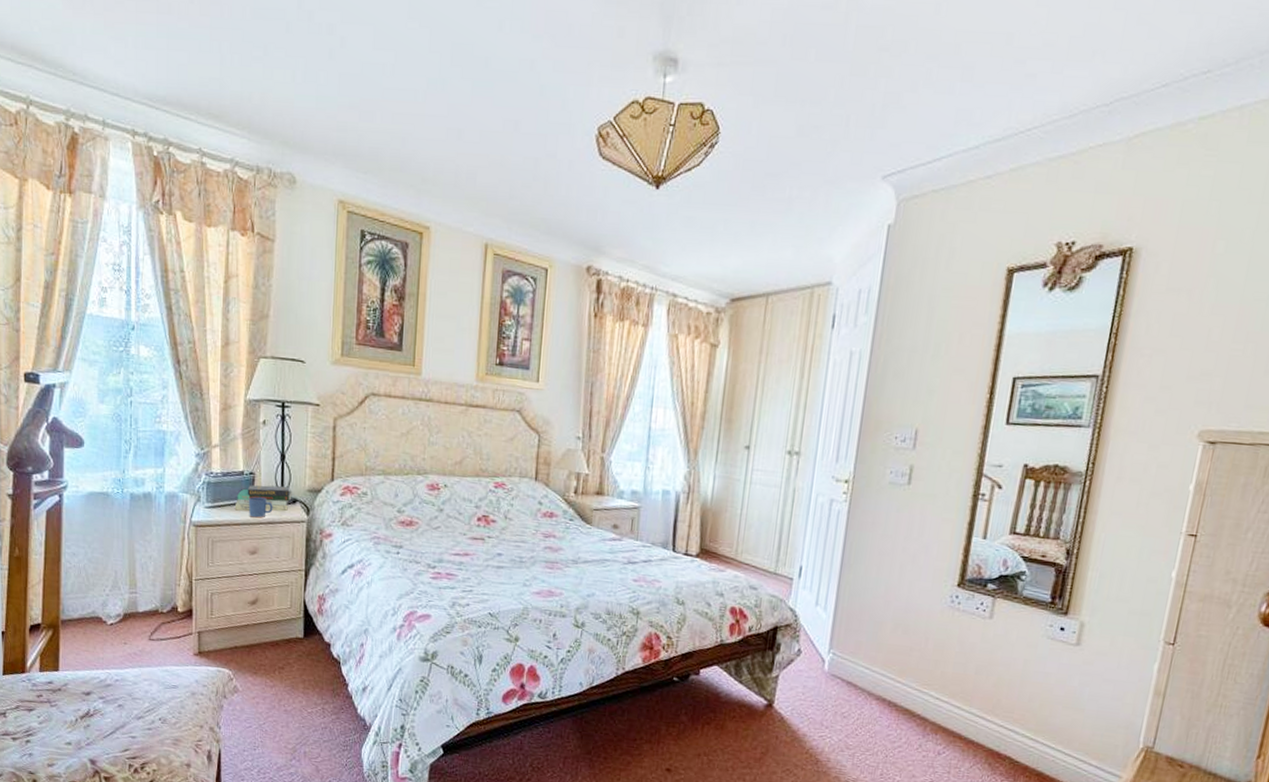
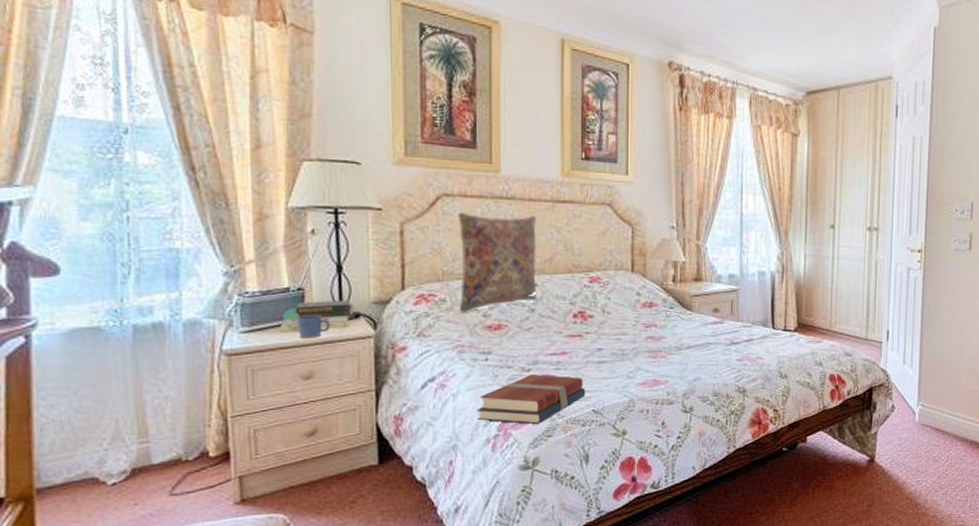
pillow: none [378,412,450,506] -> present [458,212,537,312]
books: none [386,571,484,620] -> present [476,374,586,424]

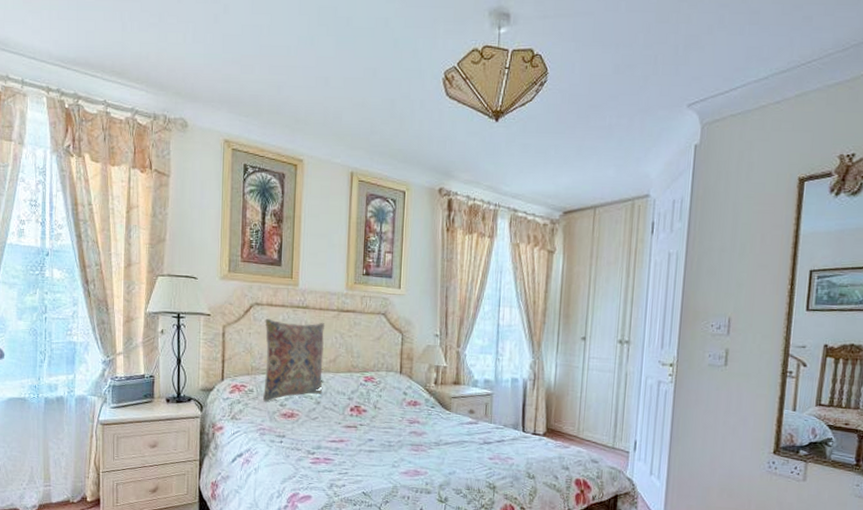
books: present [281,300,354,333] -> none [138,386,187,410]
mug: present [297,314,330,340] -> none [149,396,171,416]
books: present [476,374,586,424] -> none [271,457,358,500]

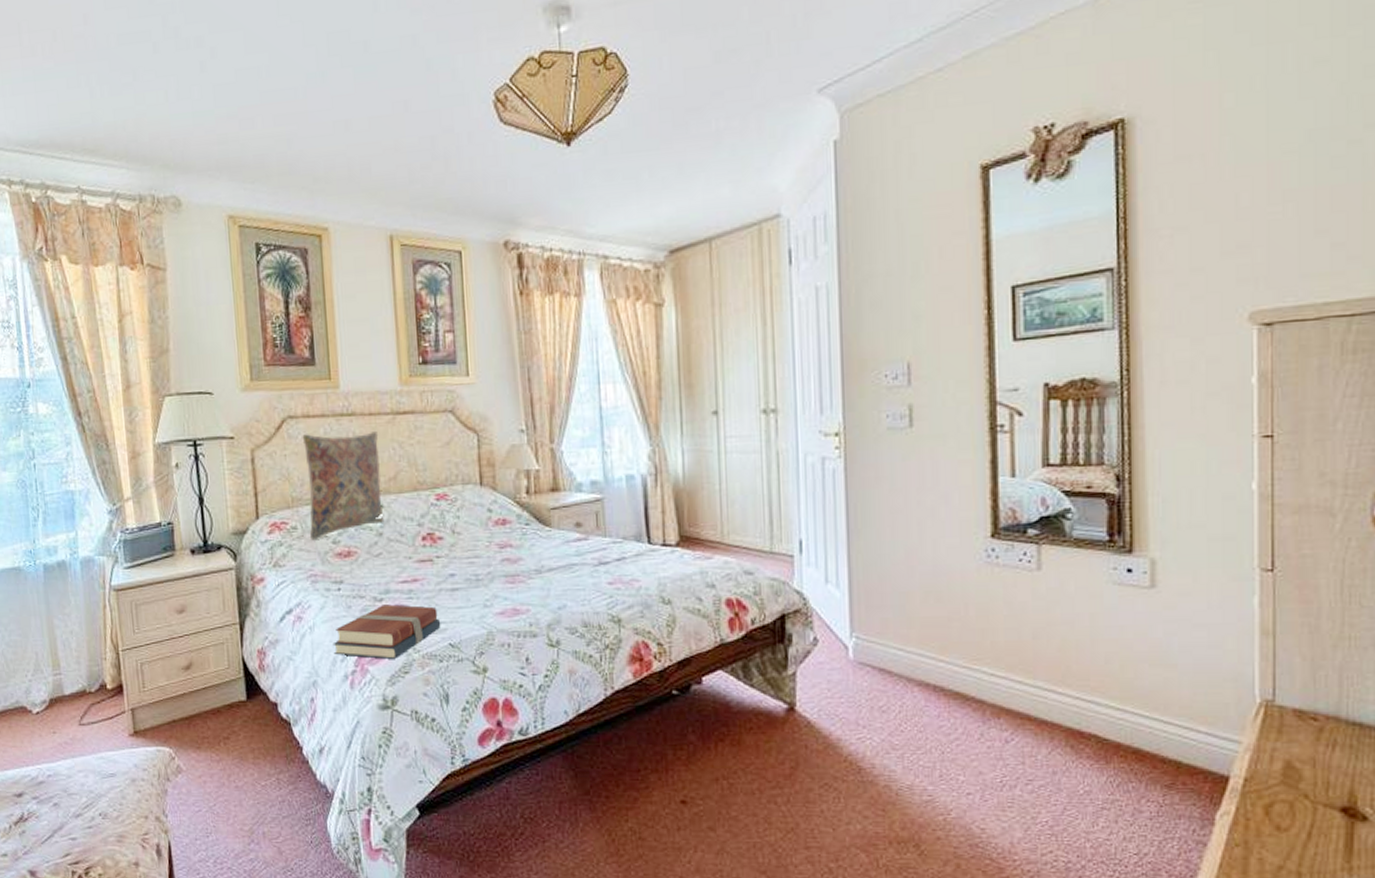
books: none [271,457,358,500] -> present [333,604,441,659]

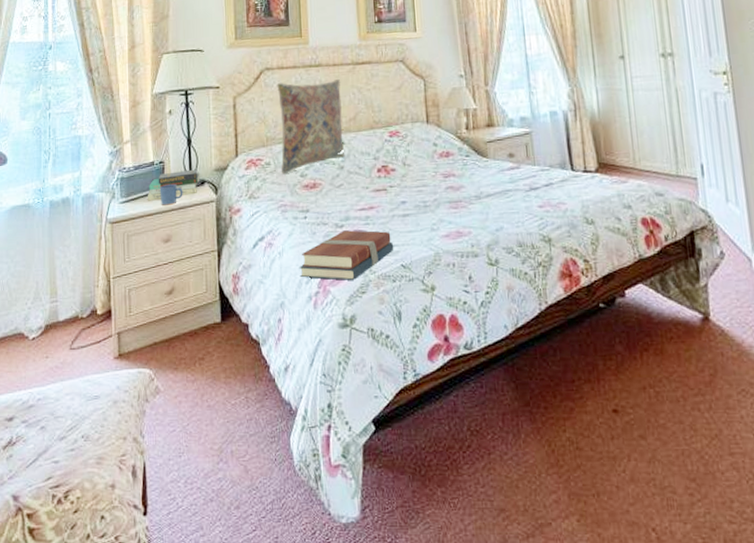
books: none [156,532,216,567] -> present [148,169,200,201]
mug: none [169,547,197,574] -> present [159,183,183,207]

